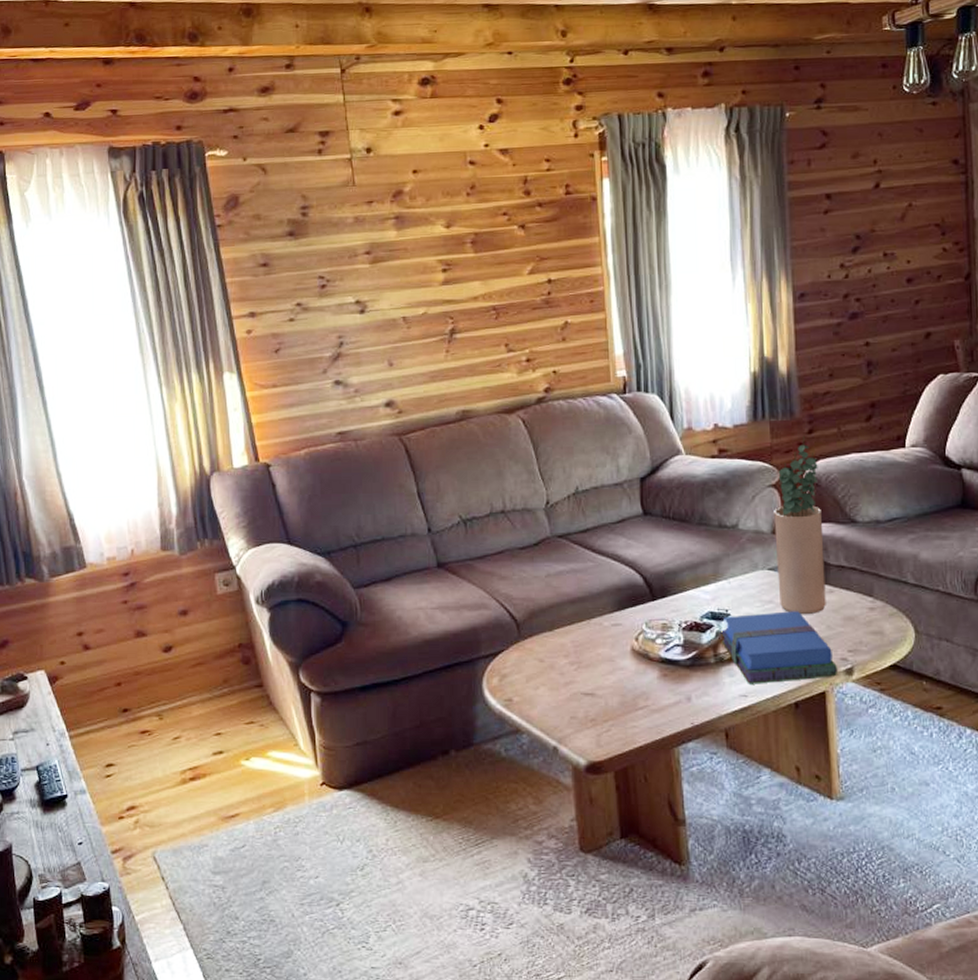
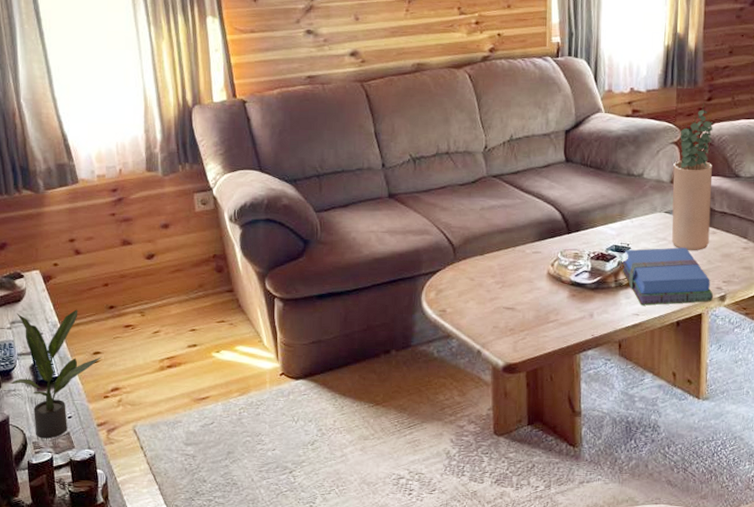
potted plant: none [13,714,115,870] -> present [10,309,102,439]

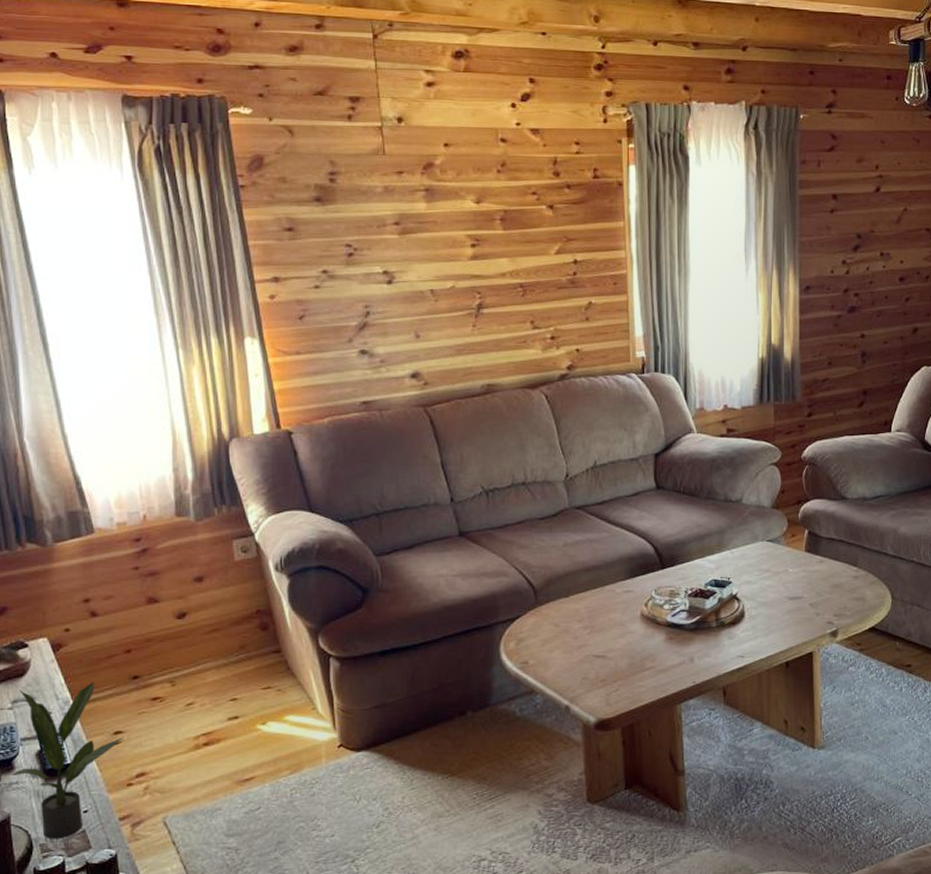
books: present [622,247,714,306] -> none [723,579,825,646]
vase: present [671,103,713,250] -> none [774,419,817,582]

